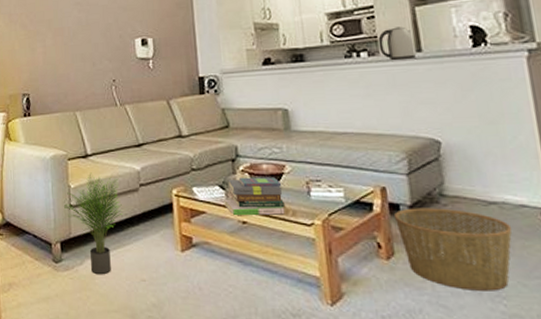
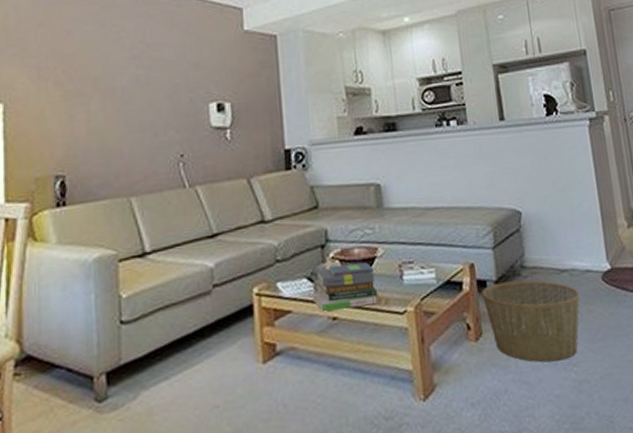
potted plant: present [64,172,123,275] -> none [112,275,191,409]
kettle: present [378,26,416,61] -> none [466,94,499,130]

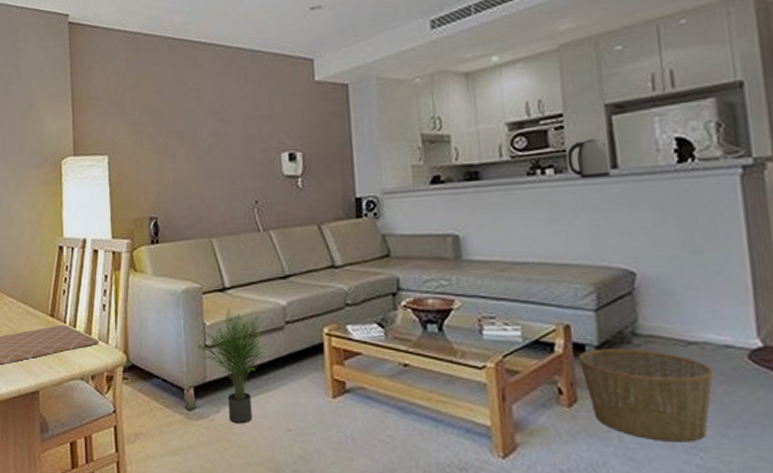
potted plant: none [112,275,191,409] -> present [198,308,265,424]
books: present [312,262,377,312] -> none [382,313,453,358]
kettle: none [466,94,499,130] -> present [567,138,611,179]

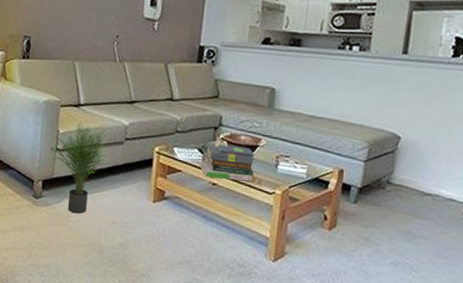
books: none [382,313,453,358] -> present [199,144,255,182]
kettle: present [567,138,611,179] -> none [370,27,404,60]
basket: present [577,348,714,442] -> none [343,190,438,265]

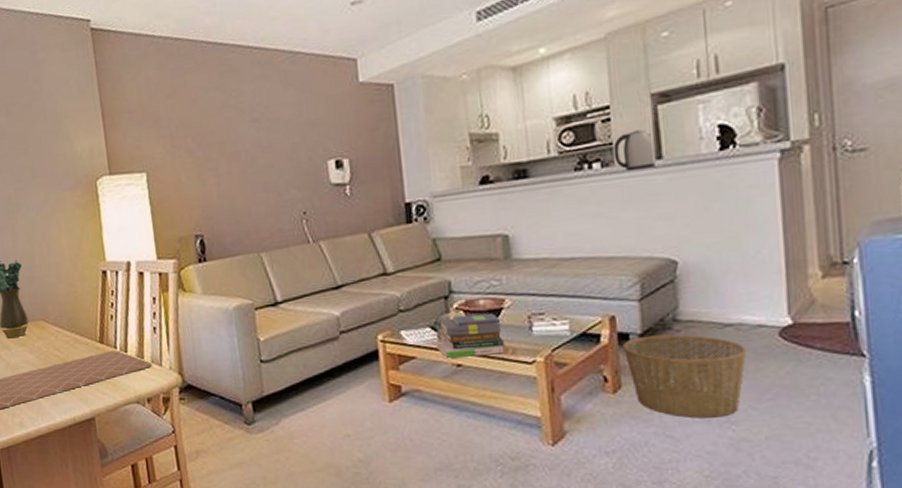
potted plant: present [51,121,106,214] -> none [254,322,322,434]
basket: none [343,190,438,265] -> present [622,334,747,419]
kettle: none [370,27,404,60] -> present [613,129,655,172]

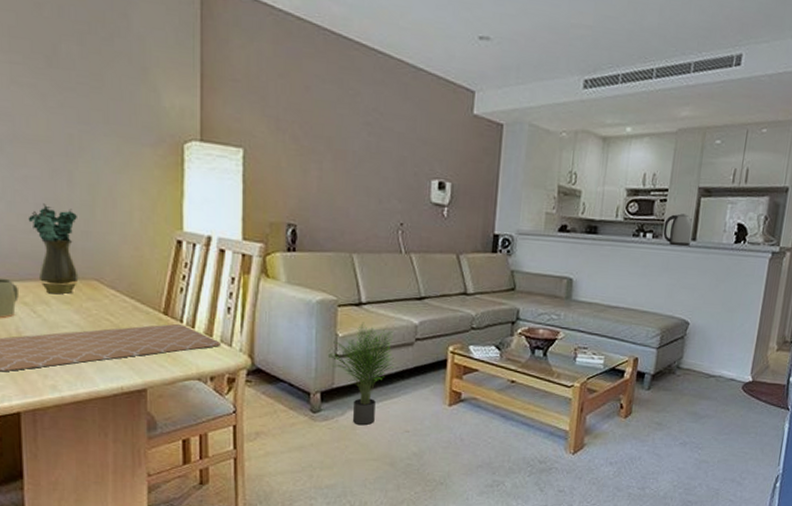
potted plant: none [254,322,322,434] -> present [329,322,394,426]
books: present [436,313,504,359] -> none [497,339,553,377]
basket: present [622,334,747,419] -> none [638,376,720,444]

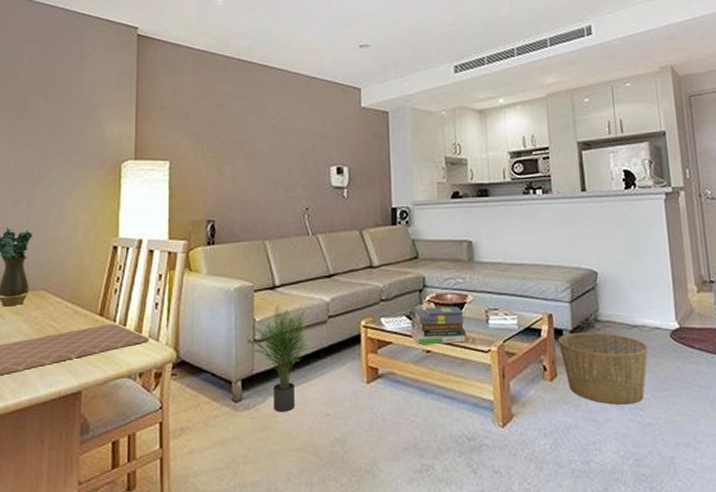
books: none [497,339,553,377] -> present [410,306,465,346]
basket: none [638,376,720,444] -> present [557,332,649,405]
kettle: present [663,213,693,247] -> none [551,168,581,199]

